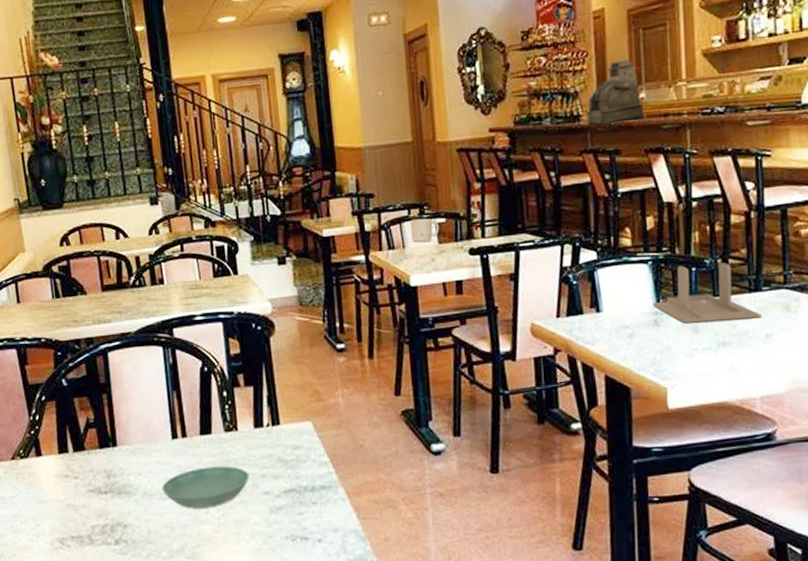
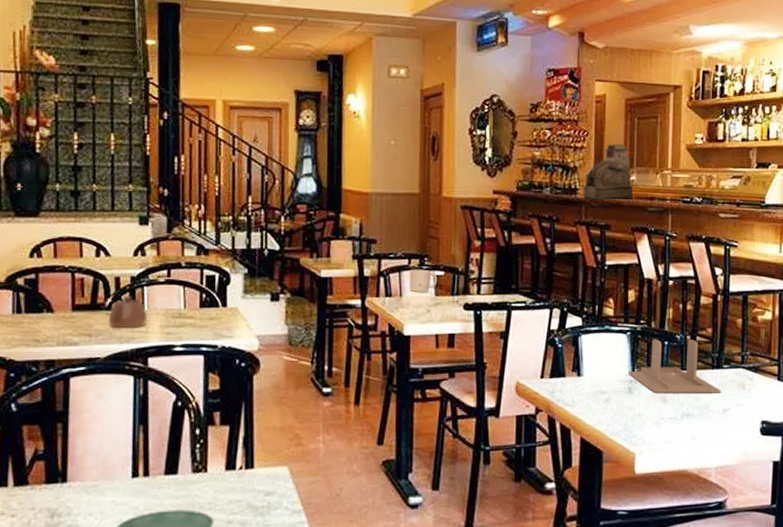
sugar bowl: none [133,272,168,305] -> present [108,295,148,329]

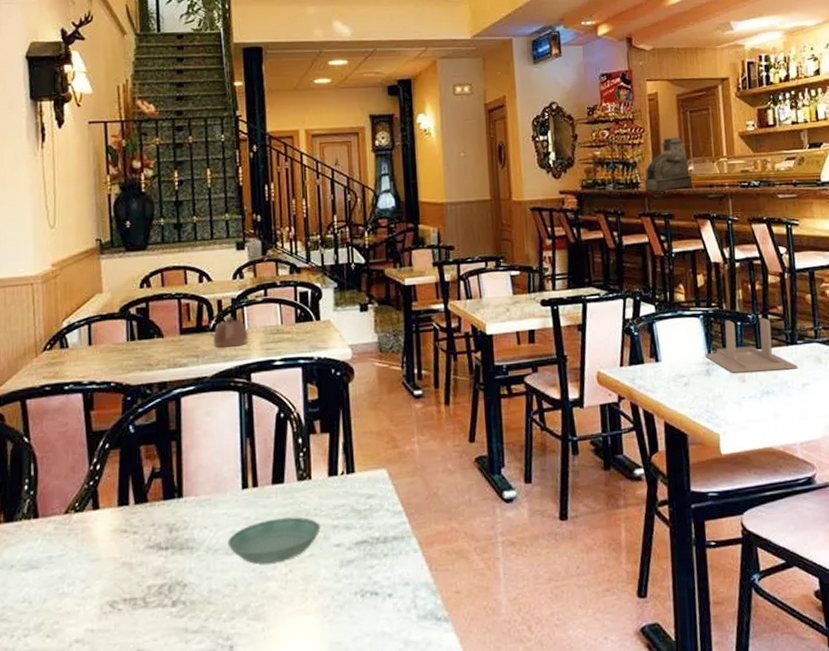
mug: present [409,269,438,292] -> none [487,270,514,293]

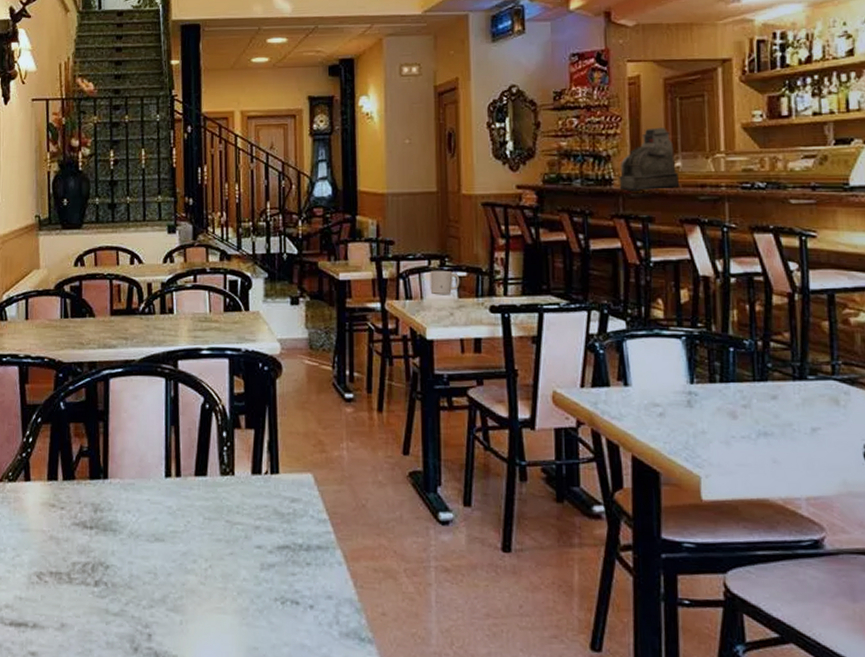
sugar bowl: present [213,316,249,349] -> none [142,301,177,333]
saucer: present [227,517,321,564] -> none [149,511,242,556]
mug: none [487,270,514,293] -> present [430,270,460,294]
napkin holder: present [704,318,799,373] -> none [685,345,809,409]

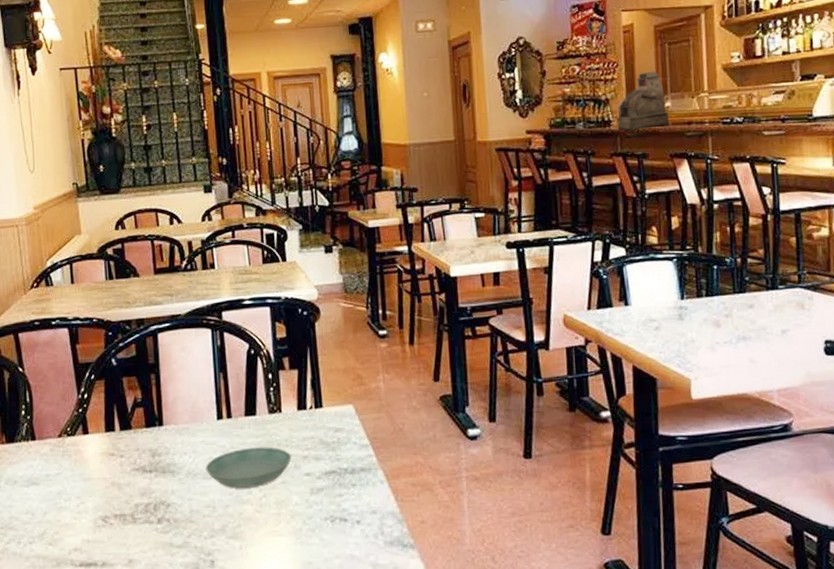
saucer: none [149,511,242,556] -> present [205,447,292,488]
mug: present [430,270,460,294] -> none [451,212,479,235]

